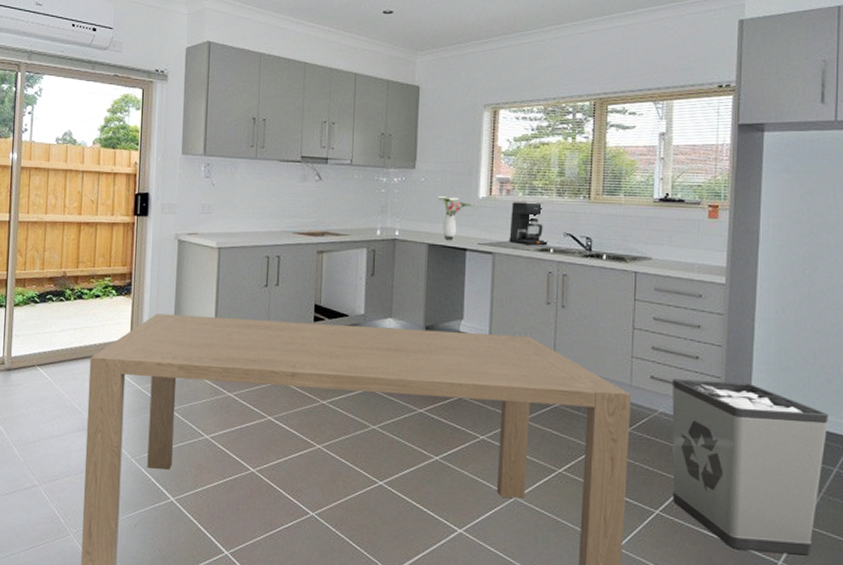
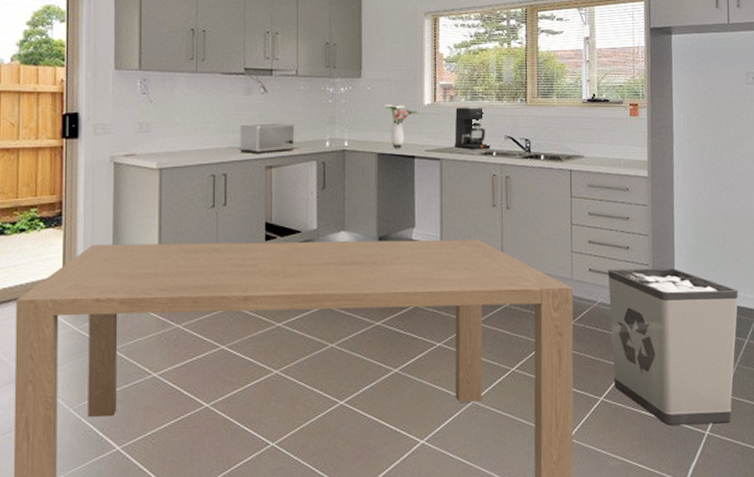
toaster: none [293,209,347,239] -> present [240,123,295,155]

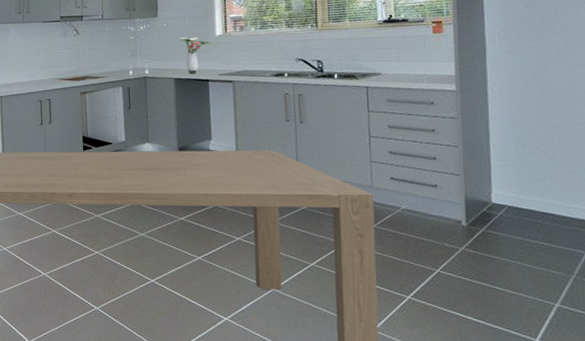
toaster: present [240,123,295,155] -> none [59,57,104,83]
coffee maker: present [454,107,491,150] -> none [246,34,282,73]
recycling bin: present [608,267,739,425] -> none [412,178,575,333]

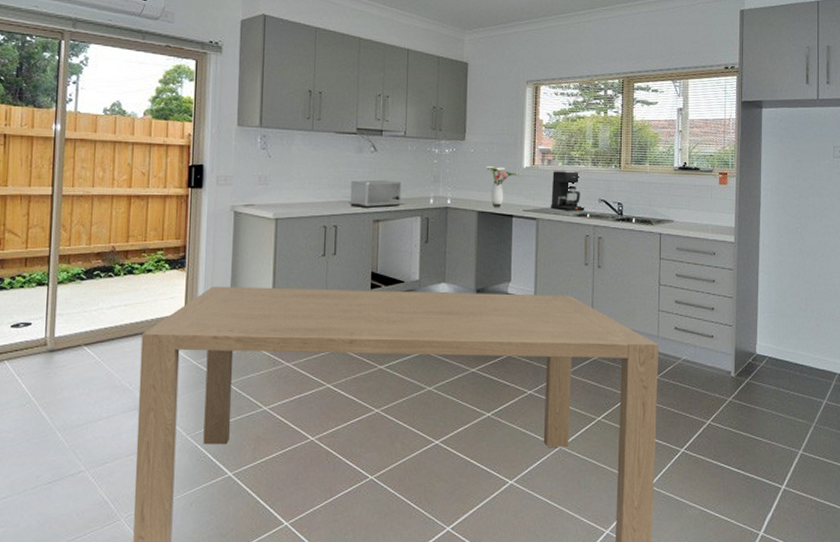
toaster: none [59,57,104,83] -> present [350,180,402,209]
coffee maker: none [246,34,282,73] -> present [551,171,585,211]

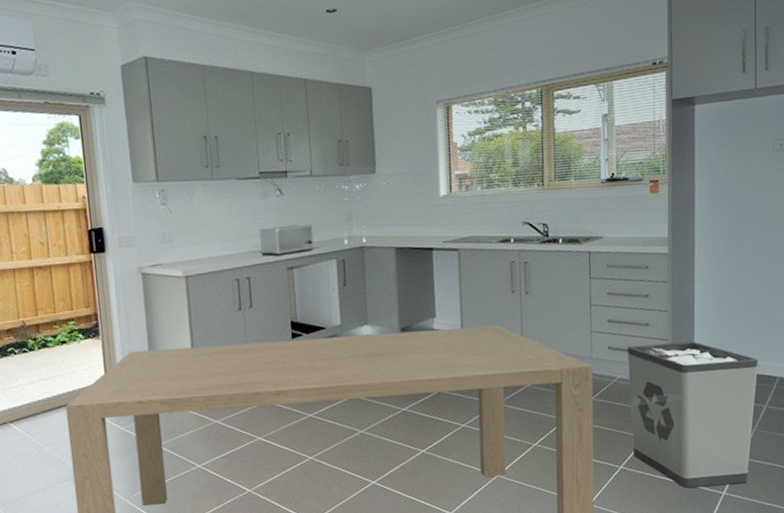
flower arrangement: present [485,165,522,208] -> none [399,197,439,242]
coffee maker: present [551,171,585,211] -> none [471,195,508,239]
recycling bin: none [693,329,818,479] -> present [627,341,758,488]

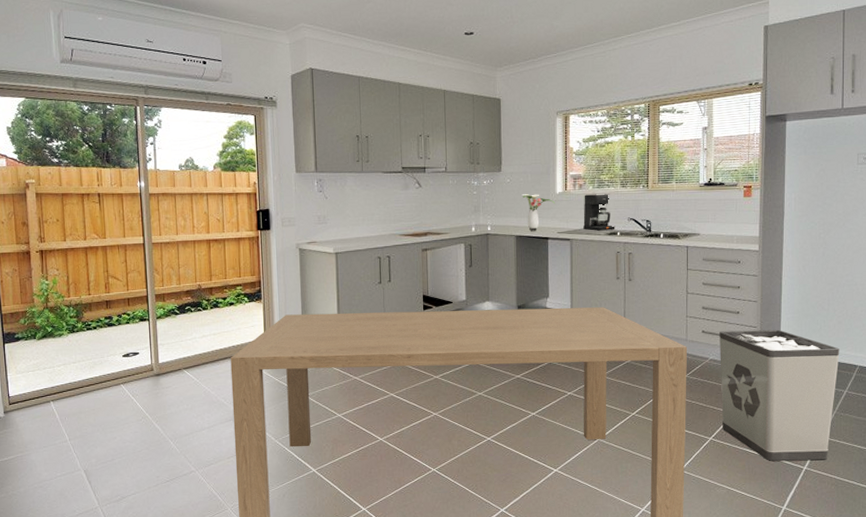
toaster: present [259,224,314,257] -> none [399,212,446,240]
flower arrangement: none [399,197,439,242] -> present [521,193,555,232]
coffee maker: none [471,195,508,239] -> present [583,194,615,231]

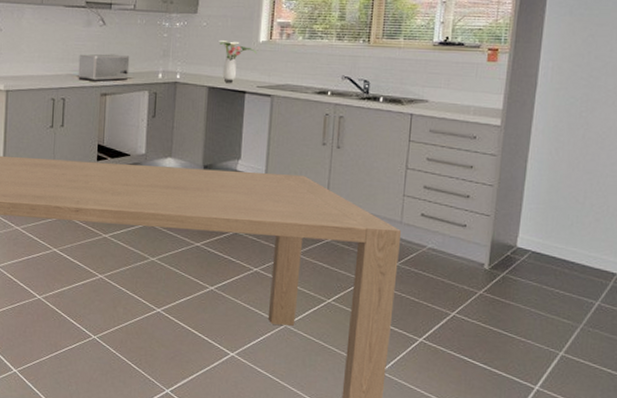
toaster: none [399,212,446,240] -> present [78,53,130,82]
coffee maker: present [583,194,615,231] -> none [288,46,326,89]
recycling bin: present [719,329,840,461] -> none [437,216,595,382]

